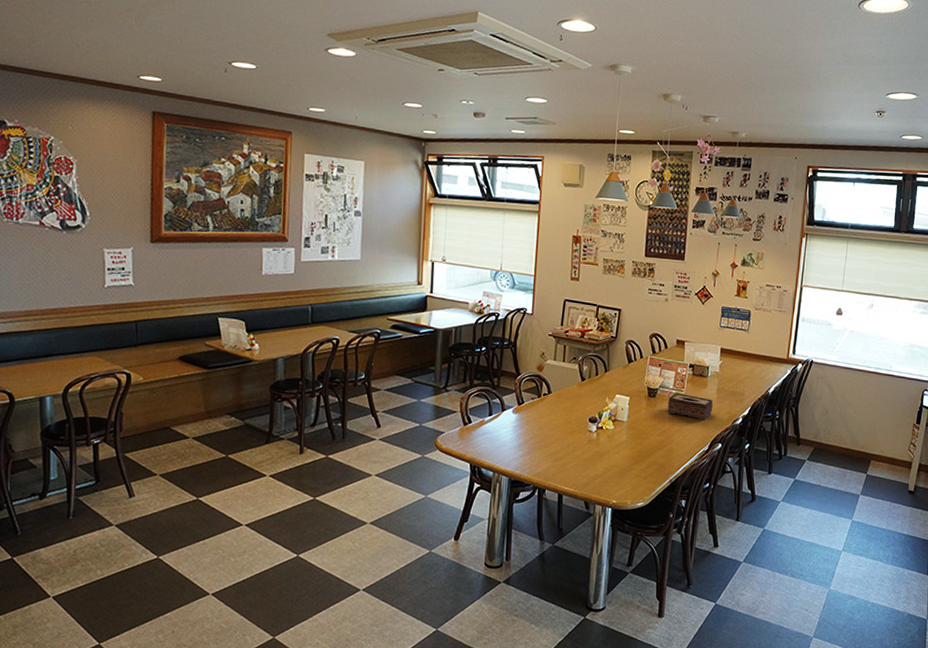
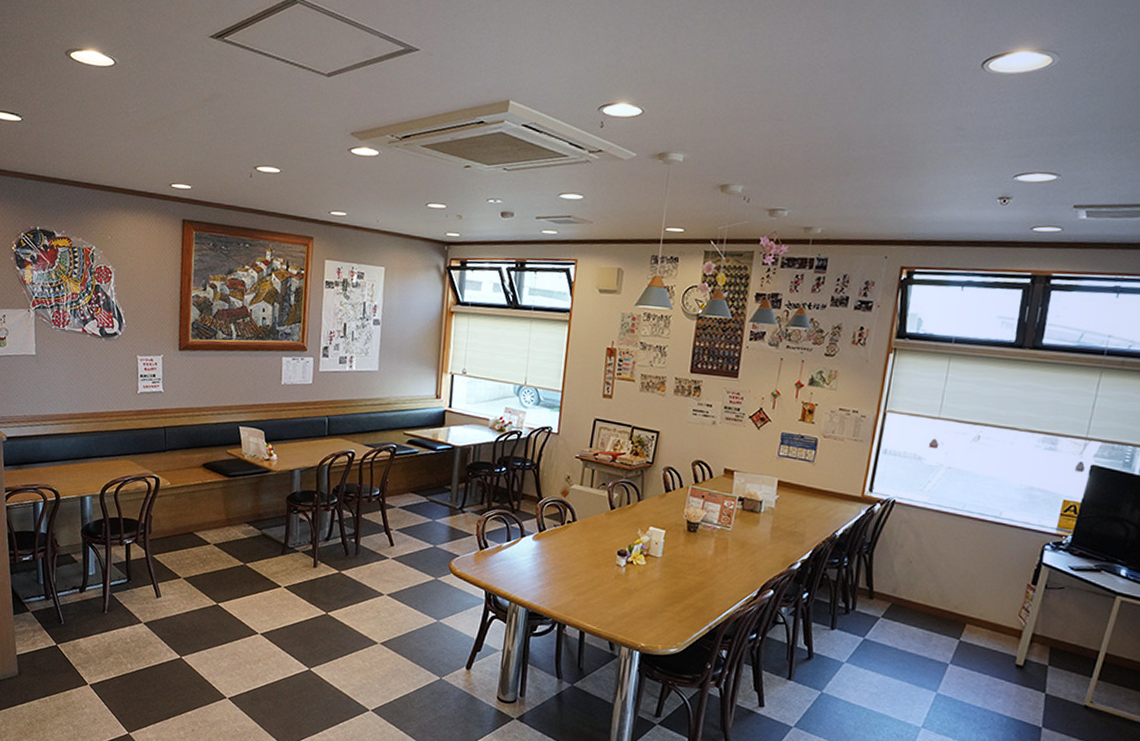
tissue box: present [667,393,713,421] -> none [709,529,765,563]

